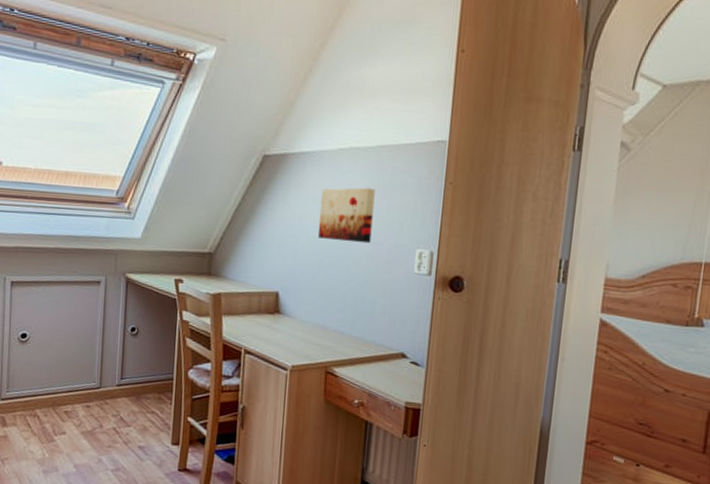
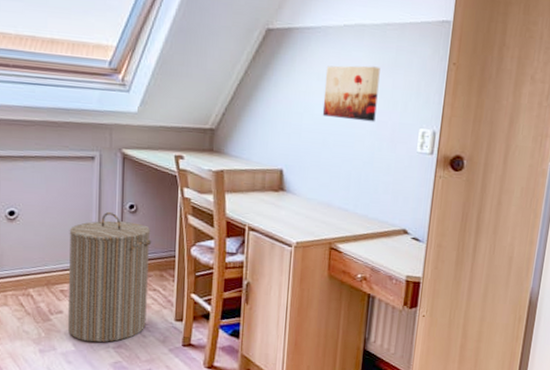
laundry hamper: none [69,334,151,465] -> present [67,211,152,343]

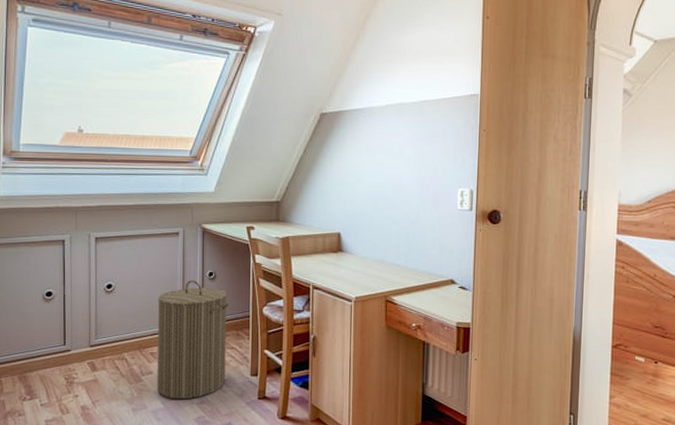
wall art: present [322,65,380,122] -> none [372,138,420,186]

